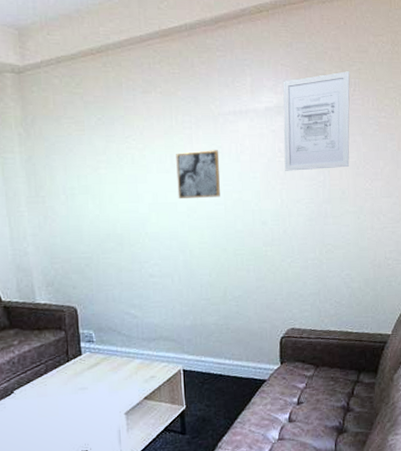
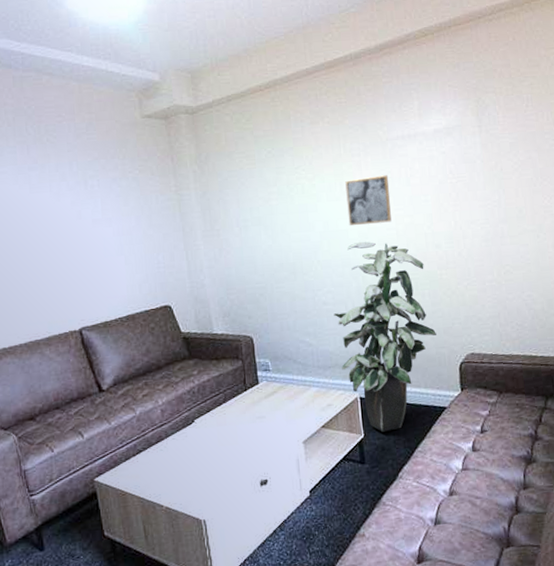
indoor plant: none [160,216,259,404] -> present [334,242,436,432]
wall art: present [283,71,350,171] -> none [451,87,526,192]

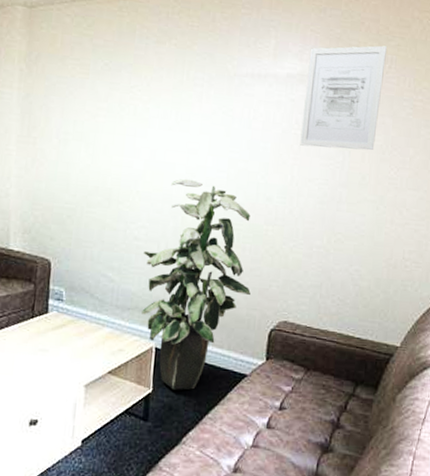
wall art: present [345,175,392,225] -> none [178,110,230,164]
wall art: none [451,87,526,192] -> present [300,45,387,151]

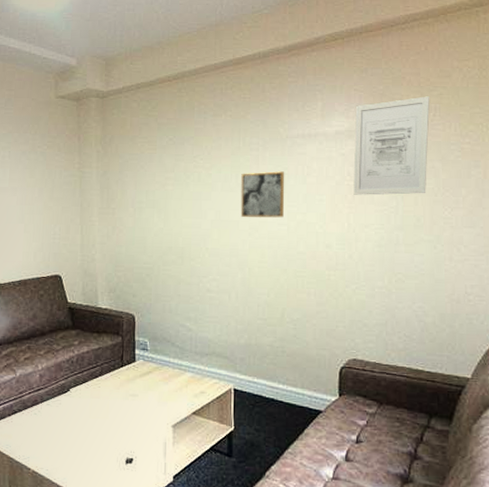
indoor plant: present [141,179,251,390] -> none [216,234,318,428]
wall art: none [178,110,230,164] -> present [241,171,285,218]

